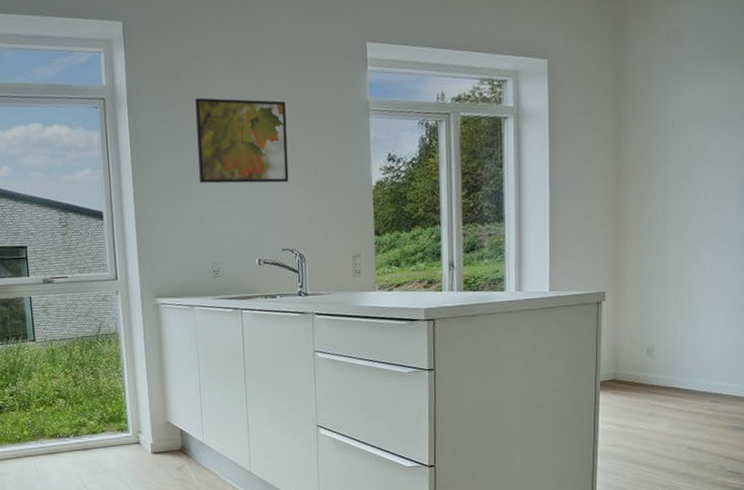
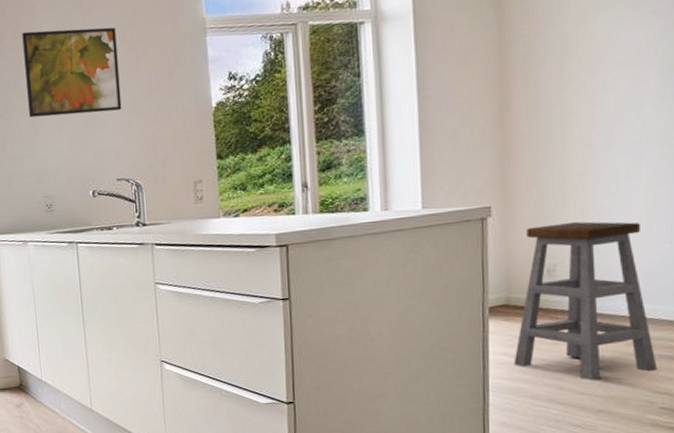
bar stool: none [618,309,728,447] -> present [513,221,657,380]

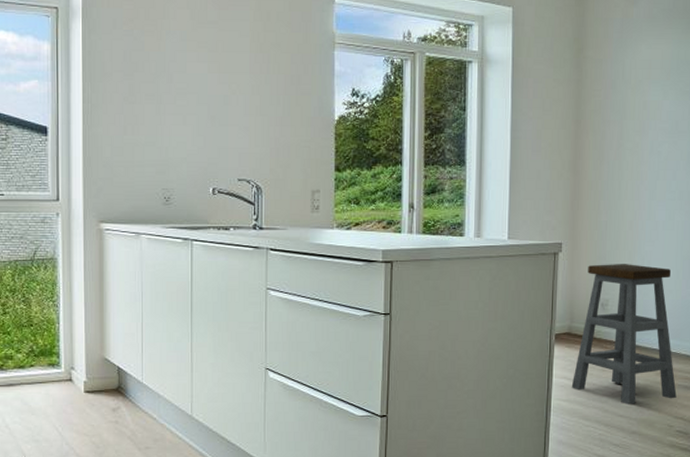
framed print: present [22,27,122,118] -> none [155,16,249,110]

